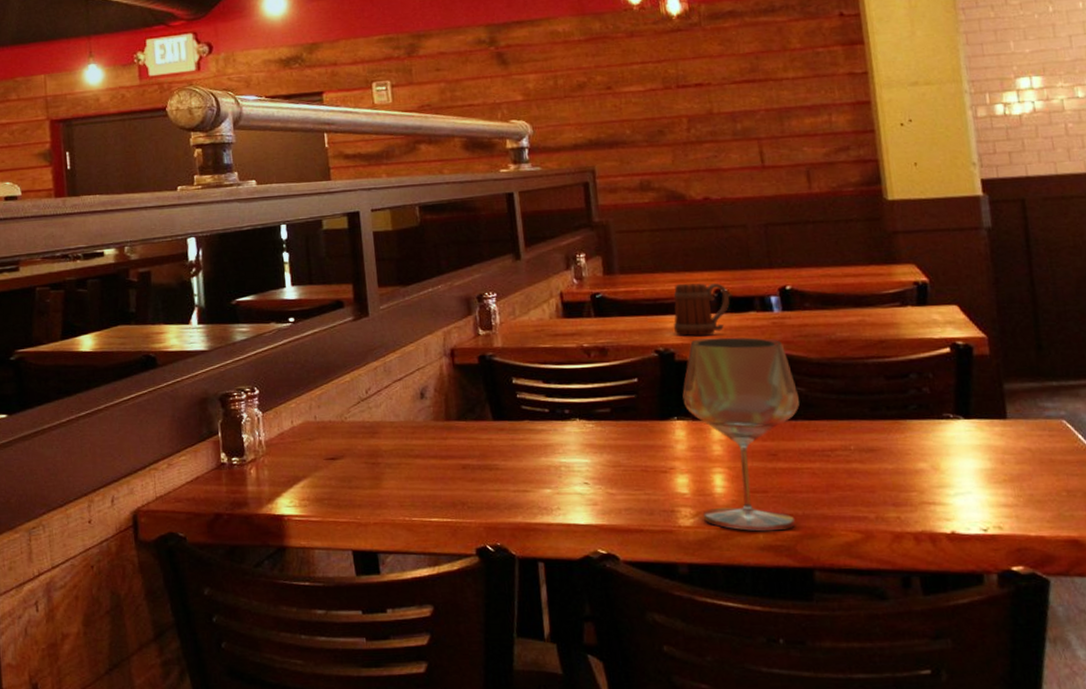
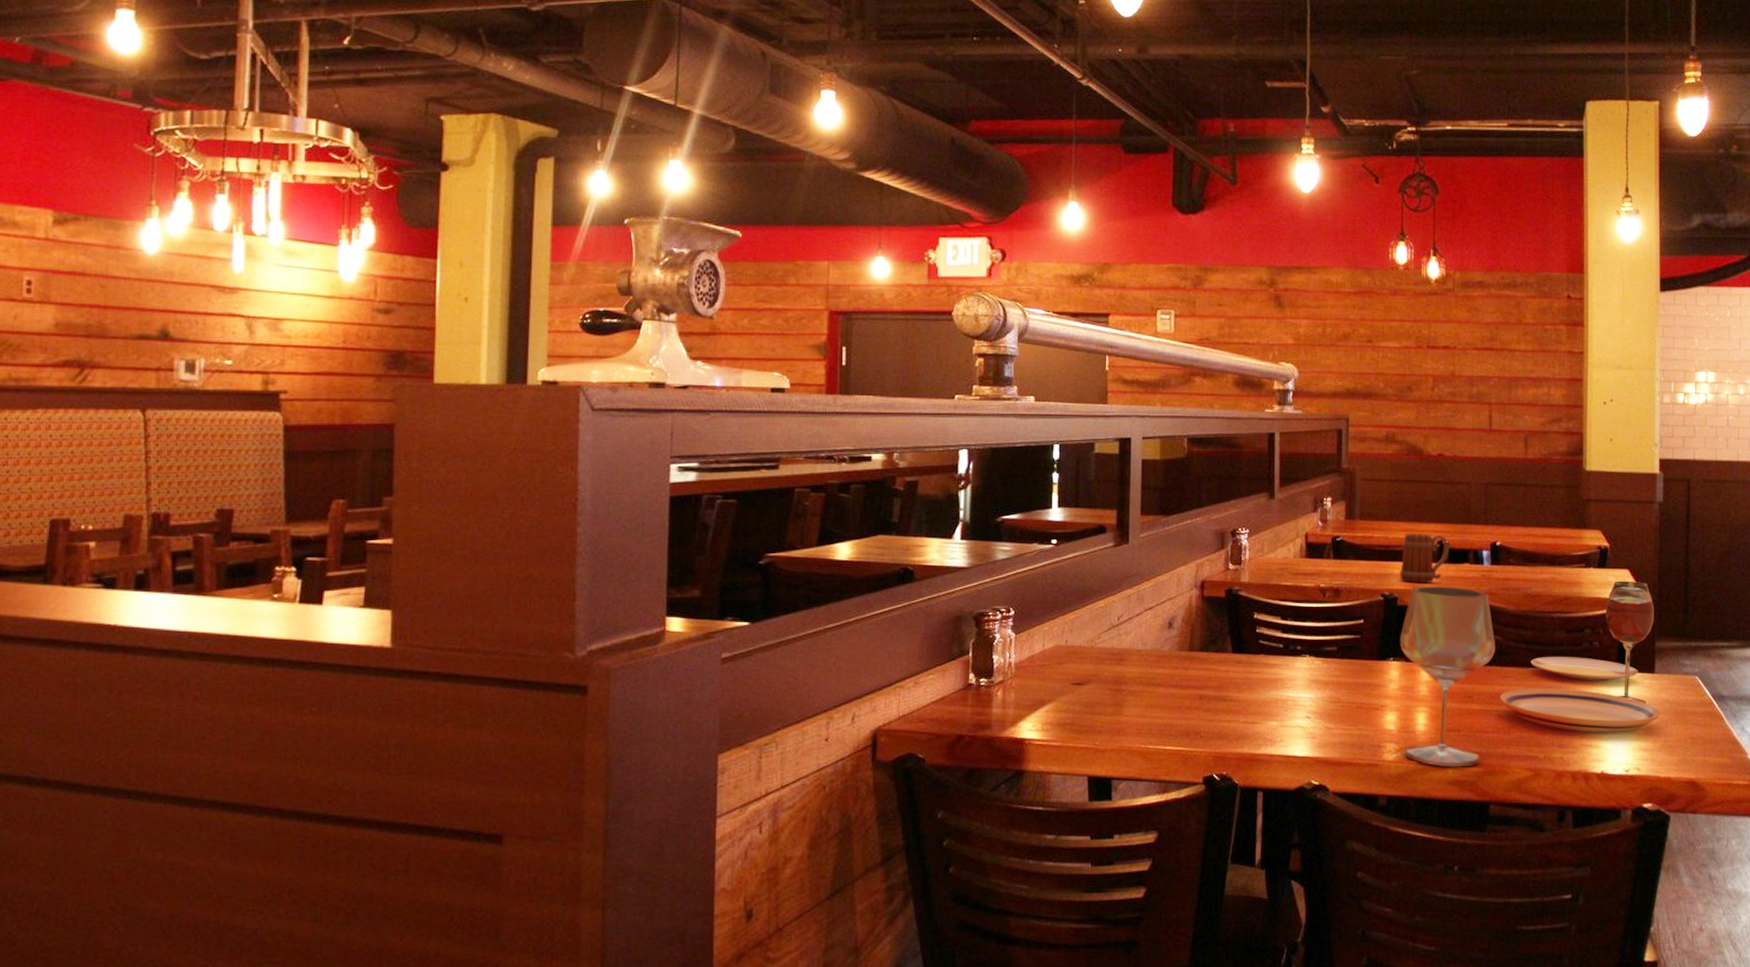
plate: none [811,441,1021,489] -> present [1499,688,1660,733]
plate: none [844,405,985,431] -> present [1530,656,1638,681]
wineglass: none [932,317,1001,454] -> present [1605,580,1654,704]

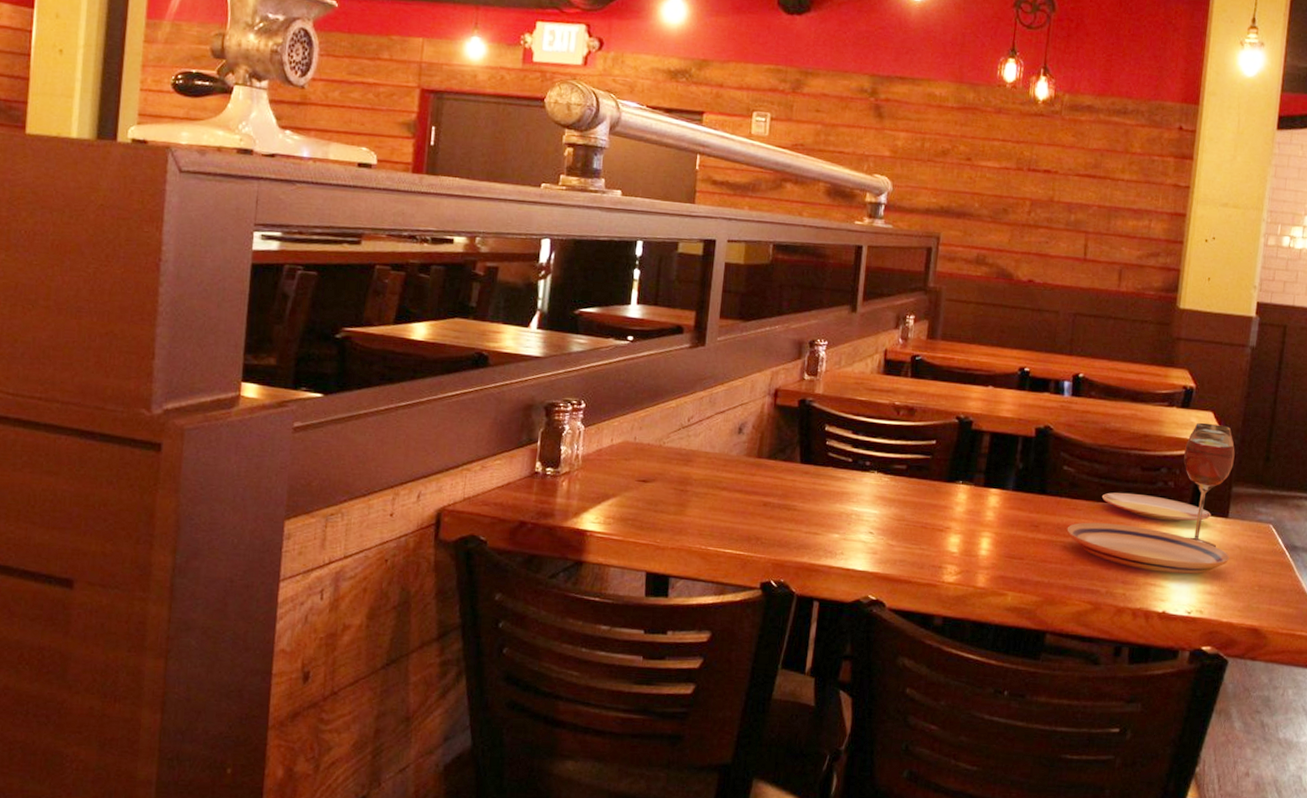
beer mug: present [1399,533,1450,584] -> none [976,357,1031,410]
wine glass: present [1400,586,1496,767] -> none [964,411,1069,595]

